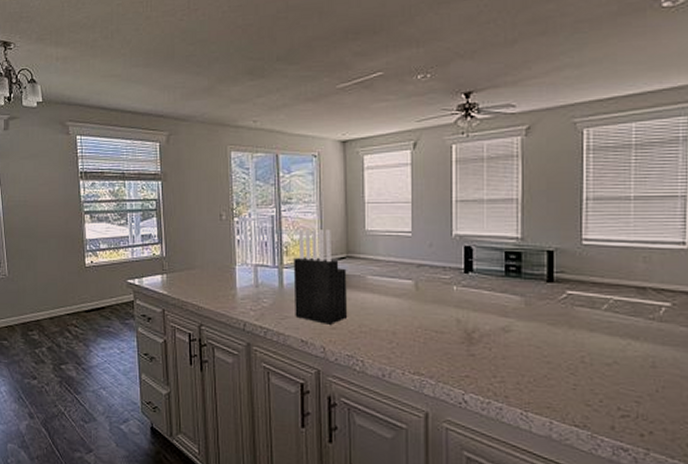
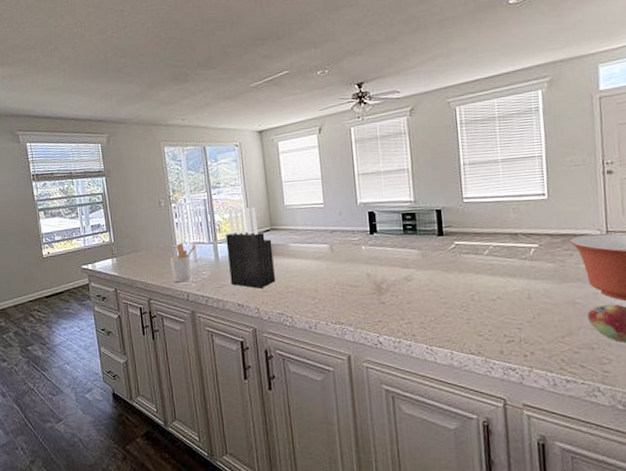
utensil holder: none [228,263,261,309] -> present [170,243,198,283]

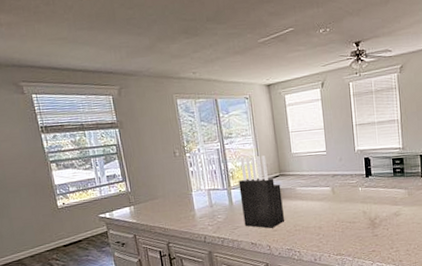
utensil holder: present [170,243,198,283] -> none [187,190,213,227]

